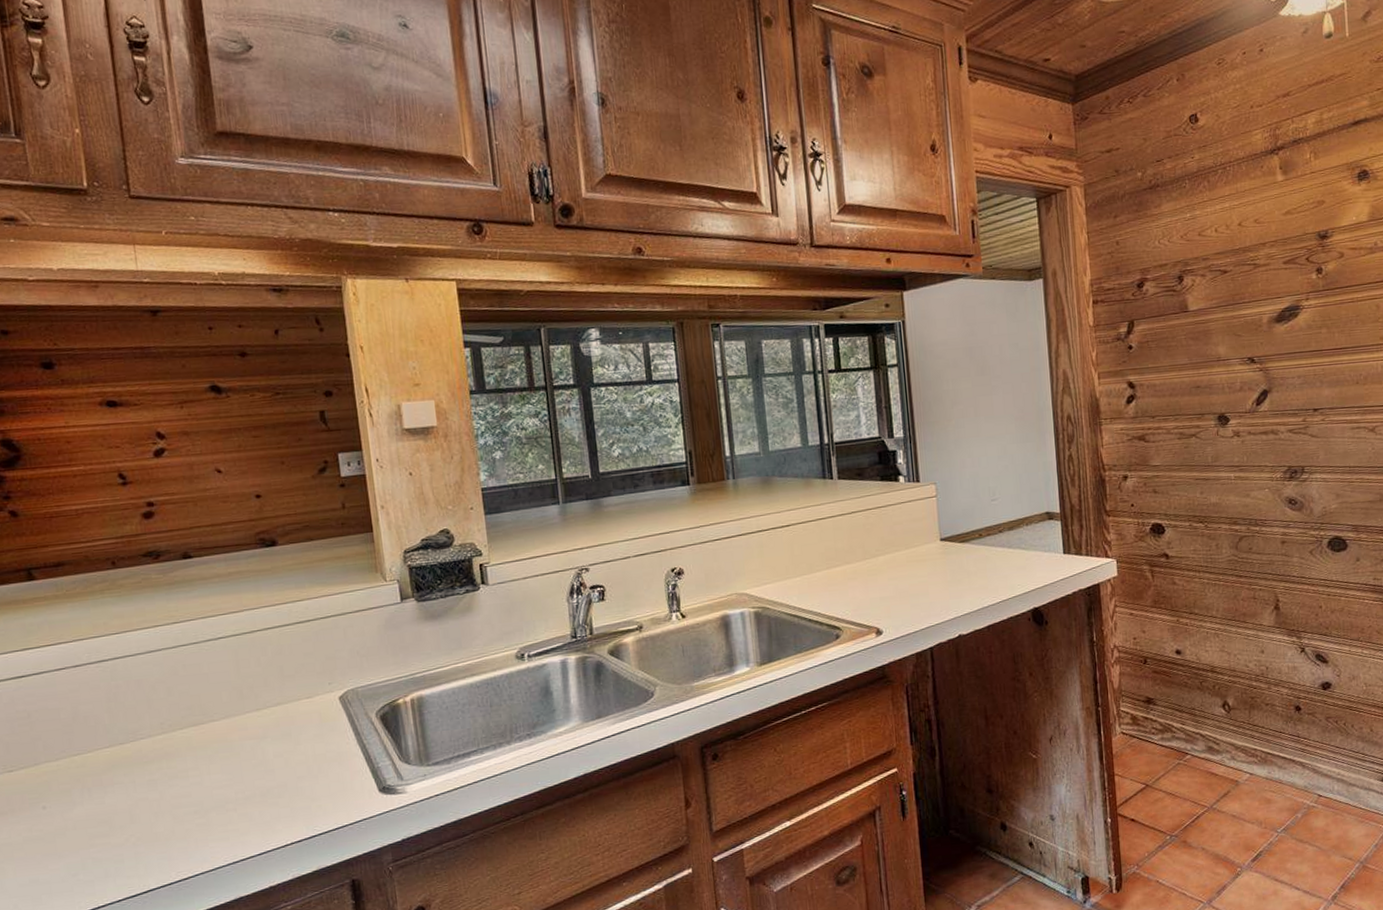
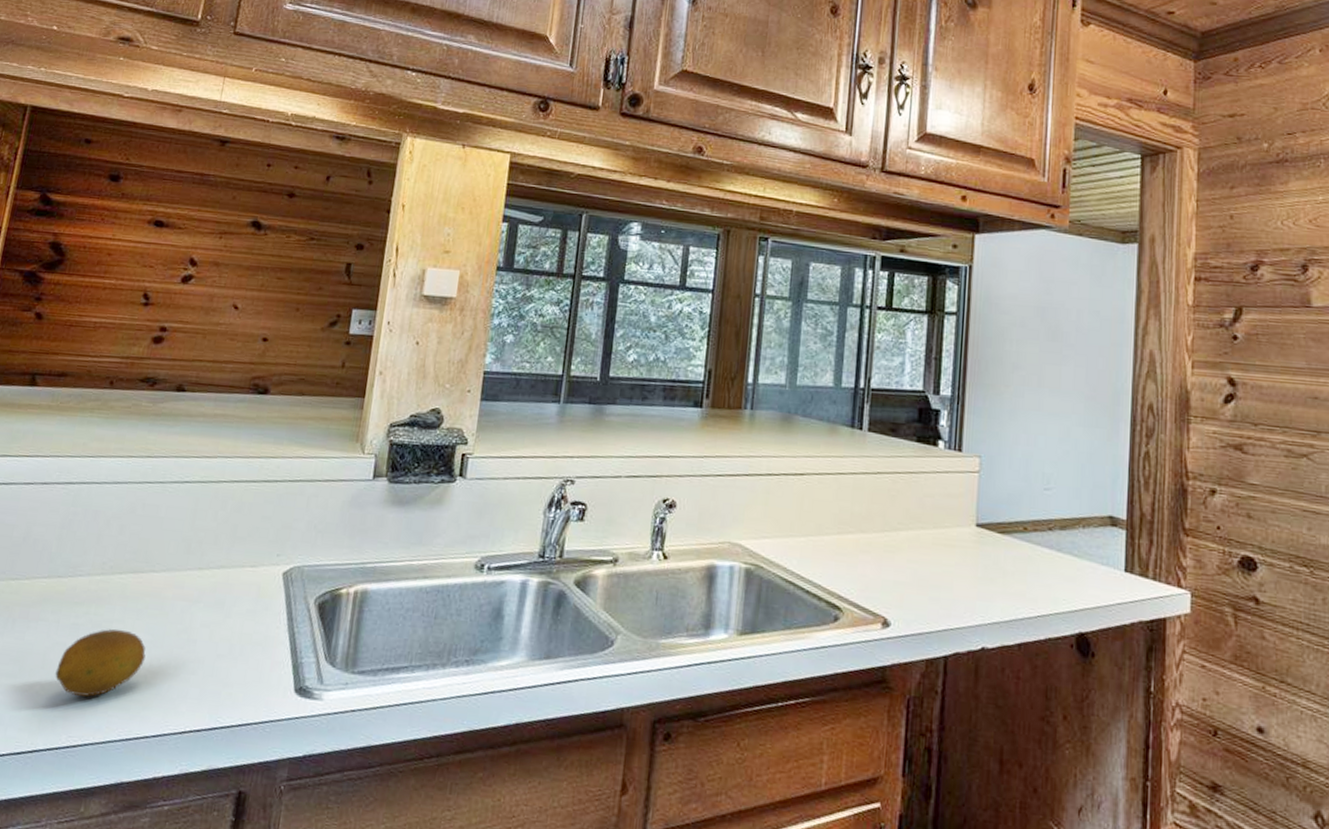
fruit: none [146,775,230,839] -> present [55,629,146,697]

